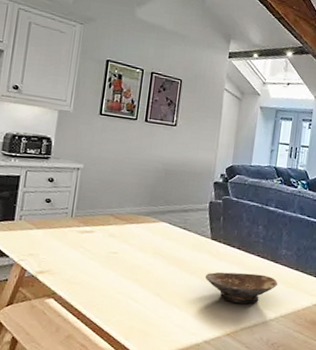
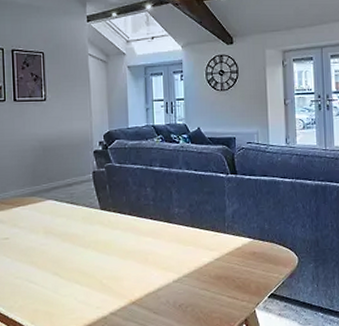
bowl: present [205,271,278,304] -> none [100,237,176,271]

